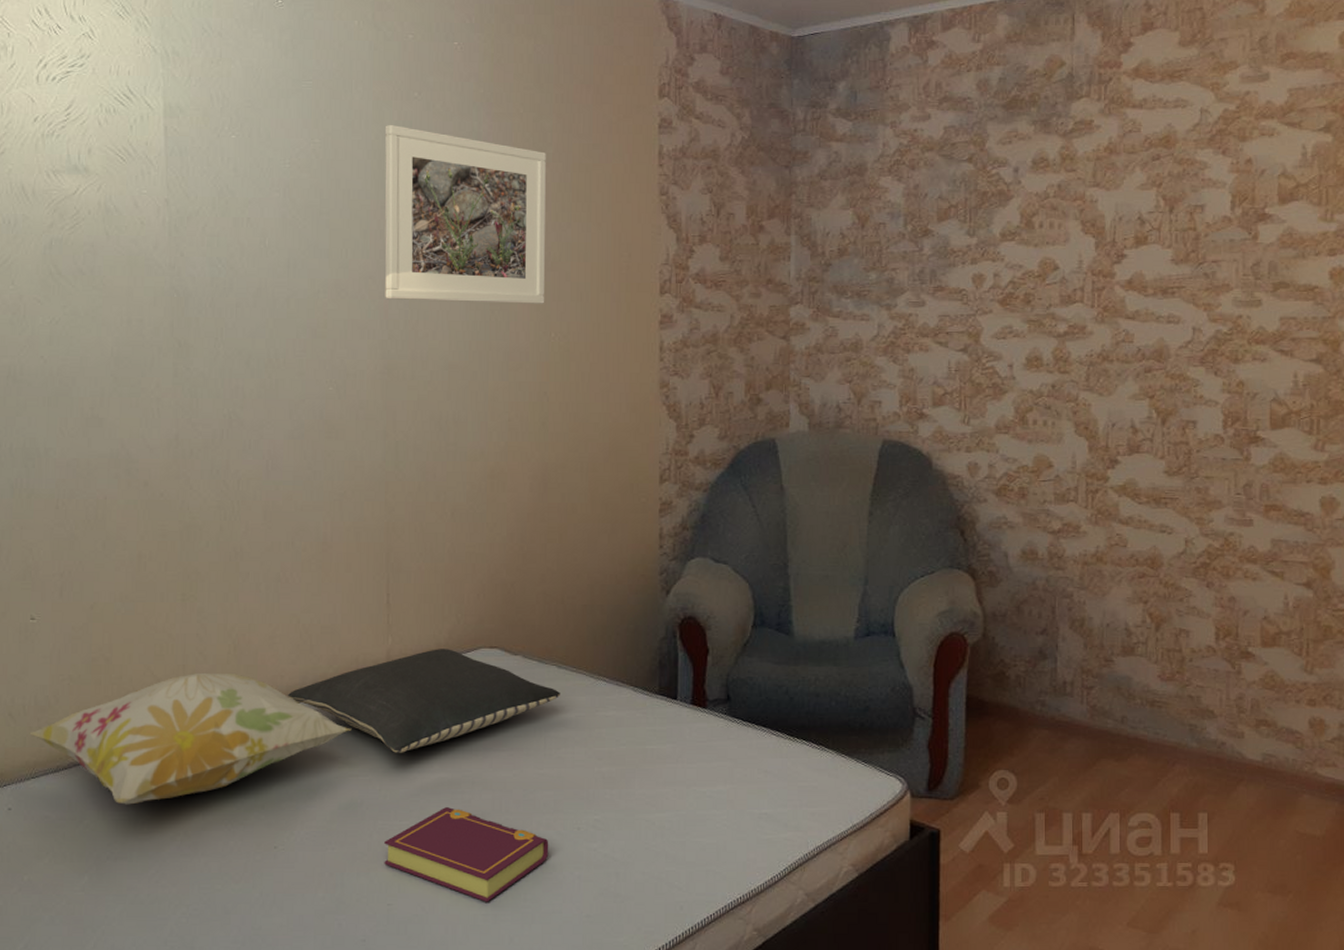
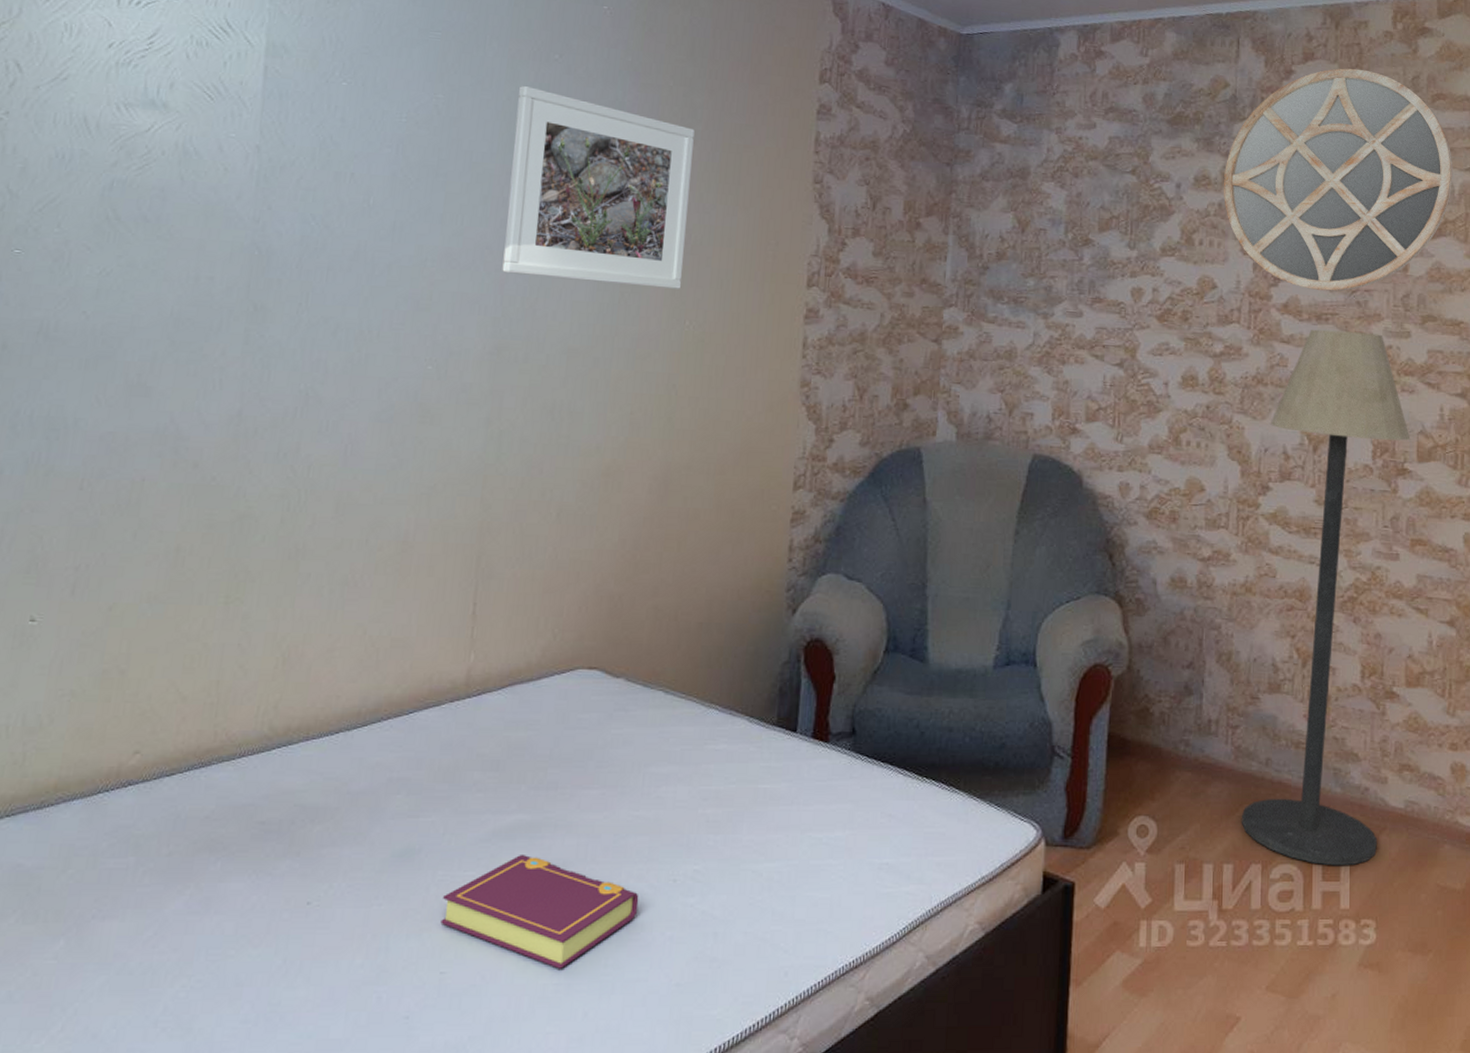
decorative pillow: present [29,672,352,805] -> none [10,690,417,850]
pillow: present [288,649,560,754] -> none [343,668,665,791]
home mirror: none [1062,34,1306,265] -> present [1223,68,1453,292]
floor lamp: none [1098,303,1263,815] -> present [1241,329,1411,866]

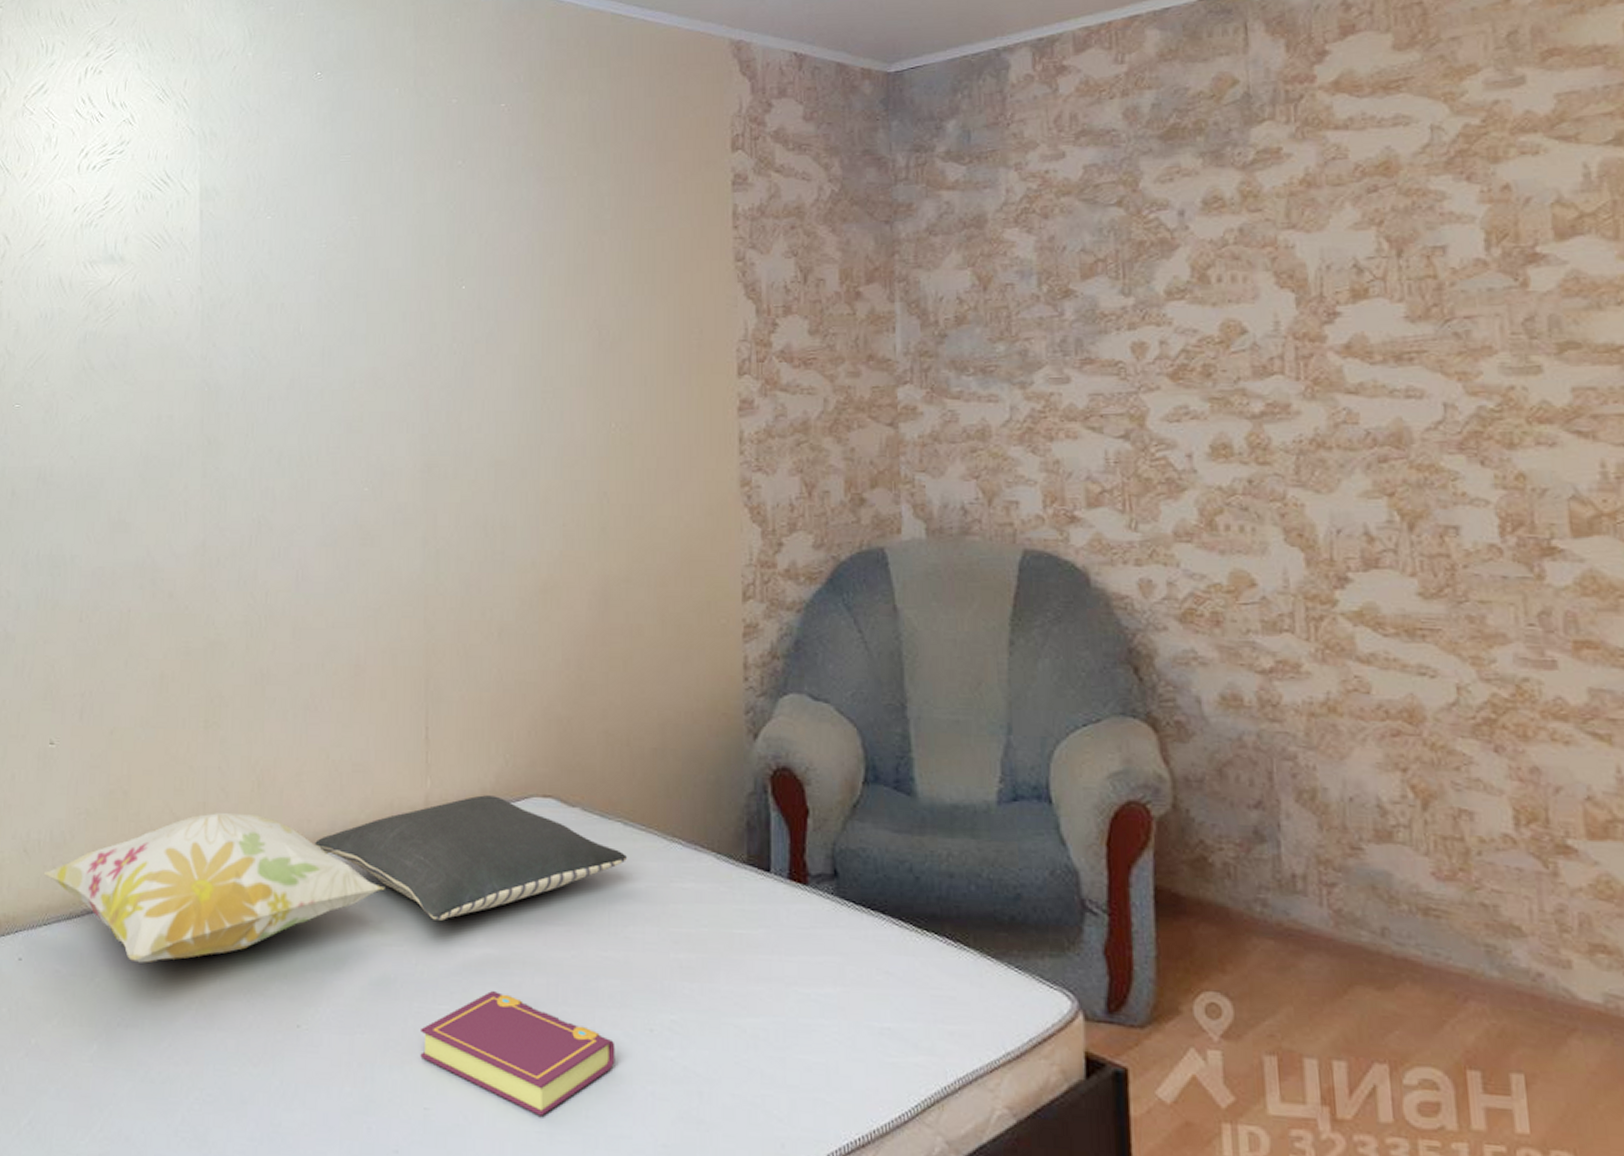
decorative pillow: none [10,690,417,850] -> present [43,812,385,963]
pillow: none [343,668,665,791] -> present [315,795,627,922]
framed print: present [502,85,695,289] -> none [425,196,604,390]
home mirror: present [1223,68,1453,292] -> none [1242,34,1587,324]
floor lamp: present [1241,329,1411,866] -> none [1341,372,1565,1076]

